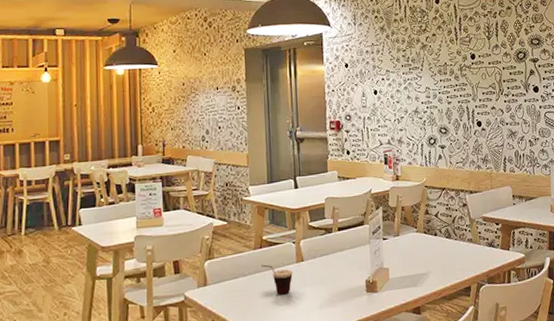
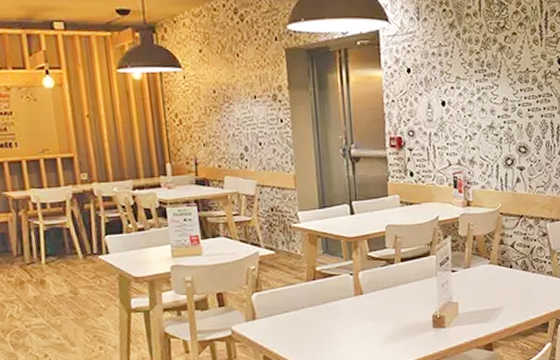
cup: present [261,264,293,294] -> none [316,297,351,329]

